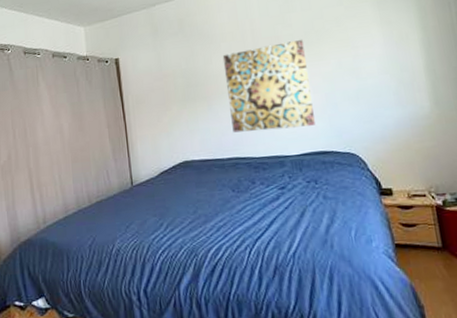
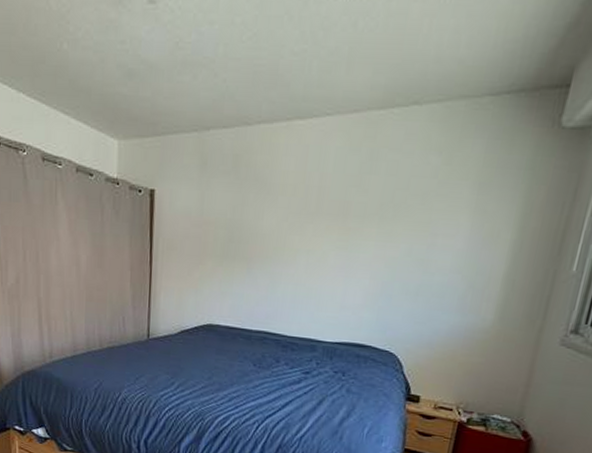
wall art: present [222,39,315,133] -> none [268,211,376,315]

